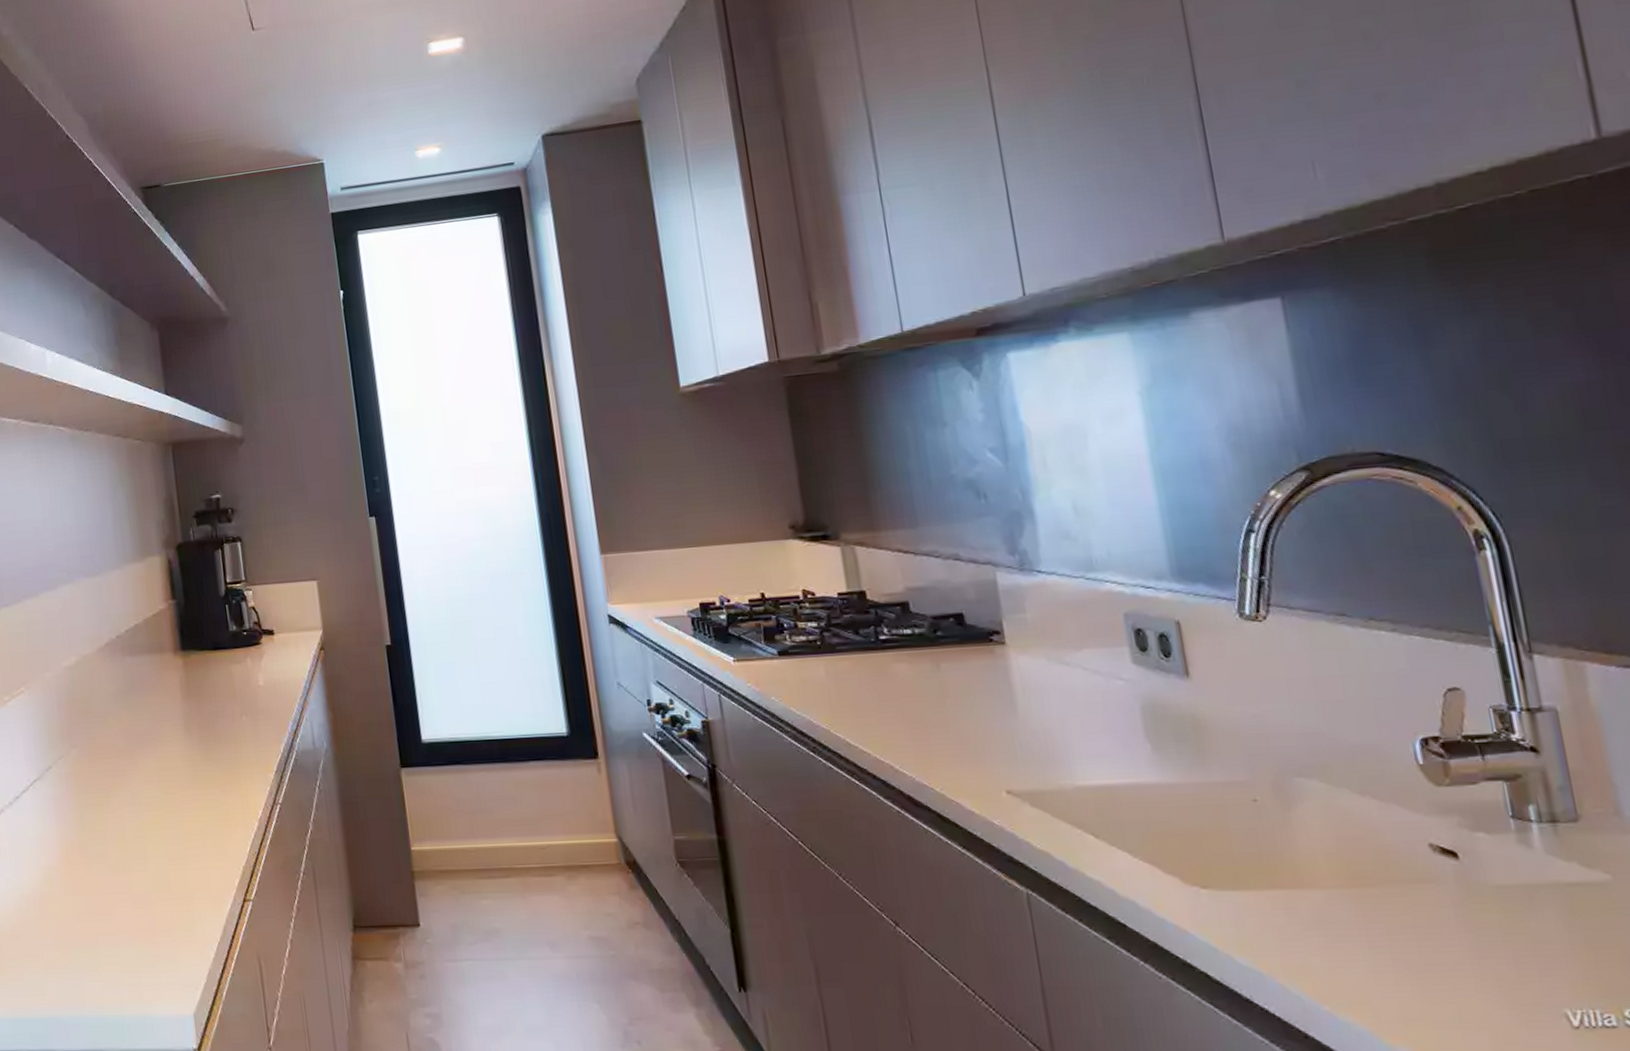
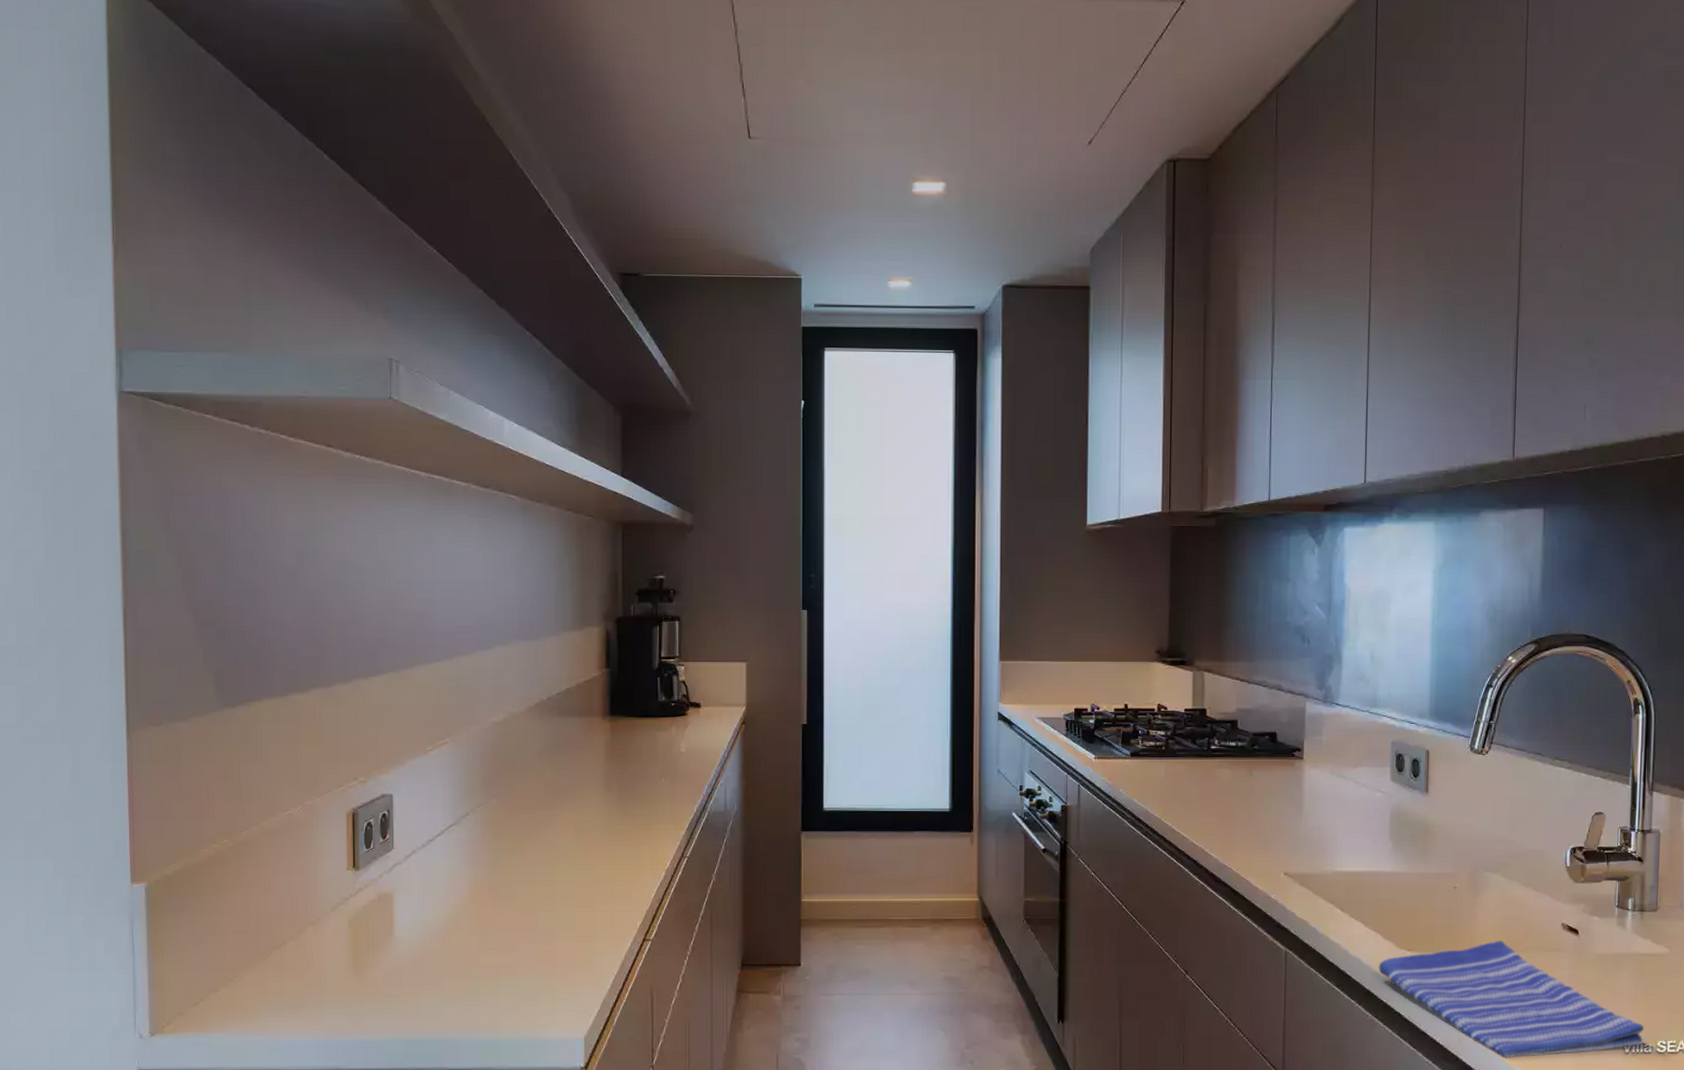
dish towel: none [1163,869,1600,1036] -> present [1378,940,1644,1058]

